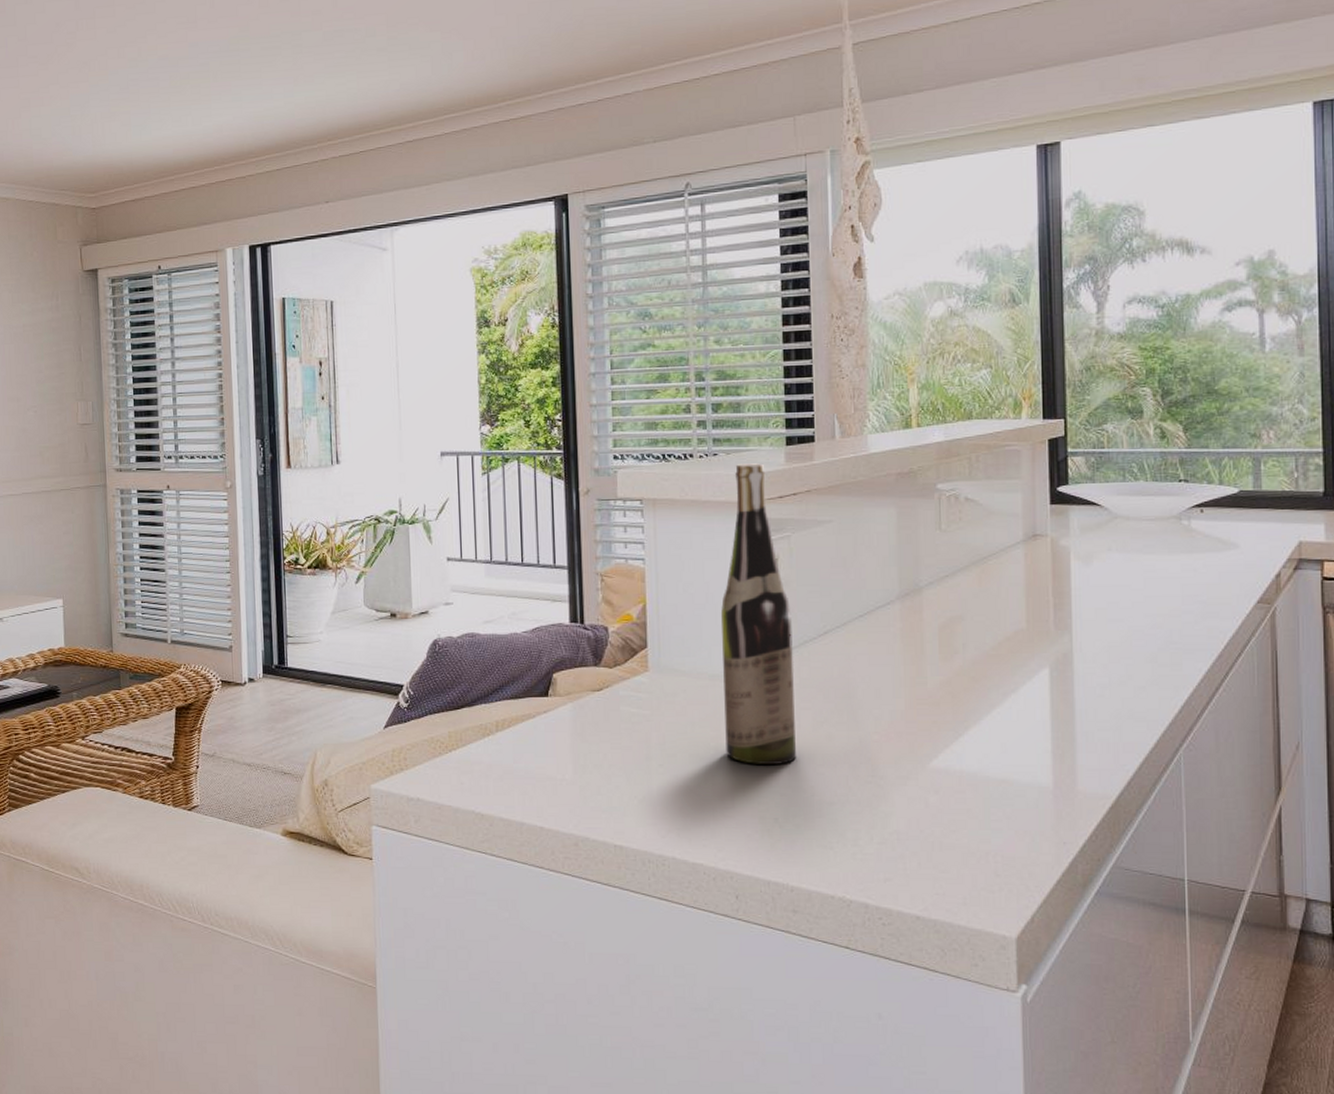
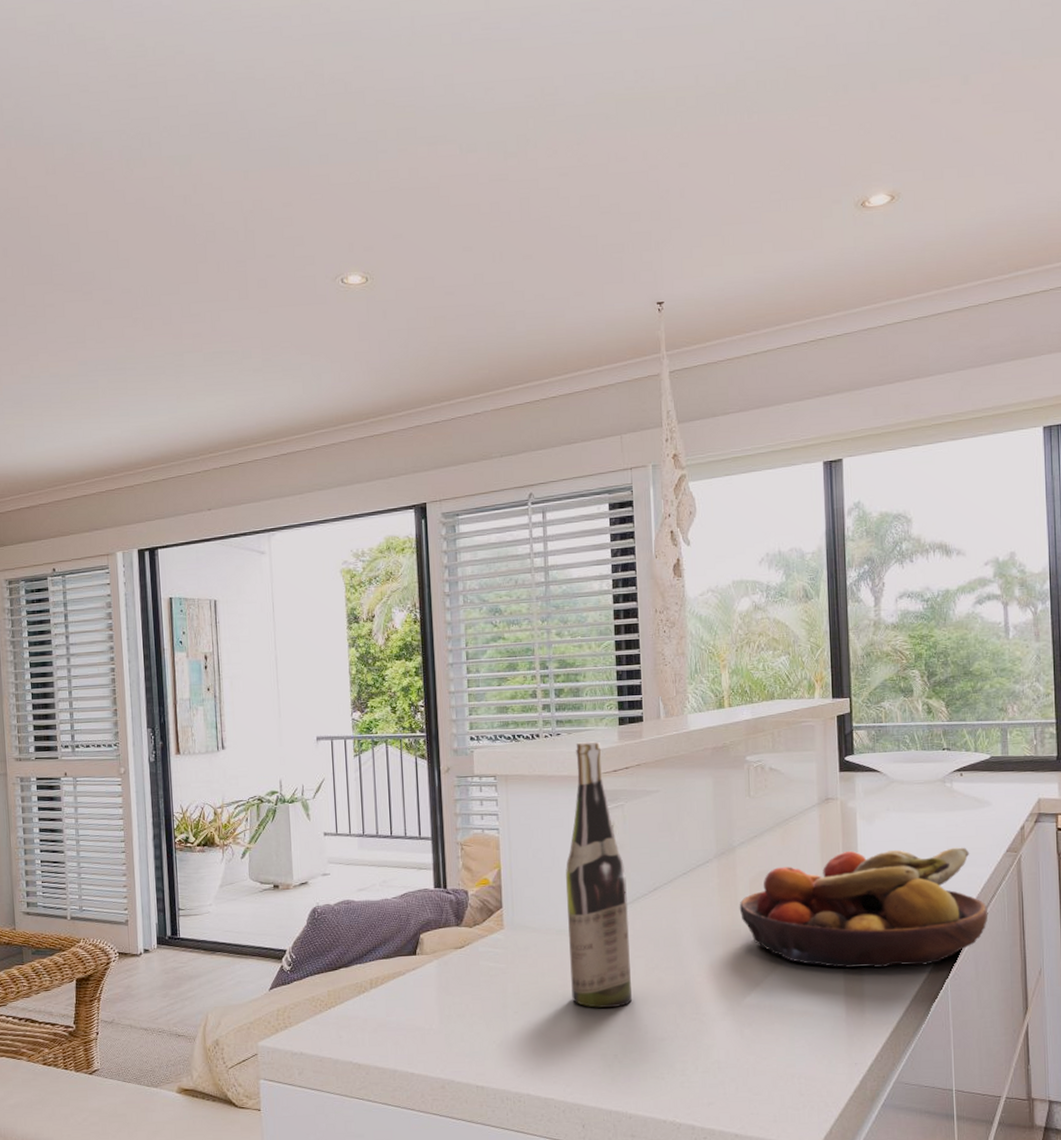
fruit bowl: none [925,596,1233,734] -> present [739,847,989,969]

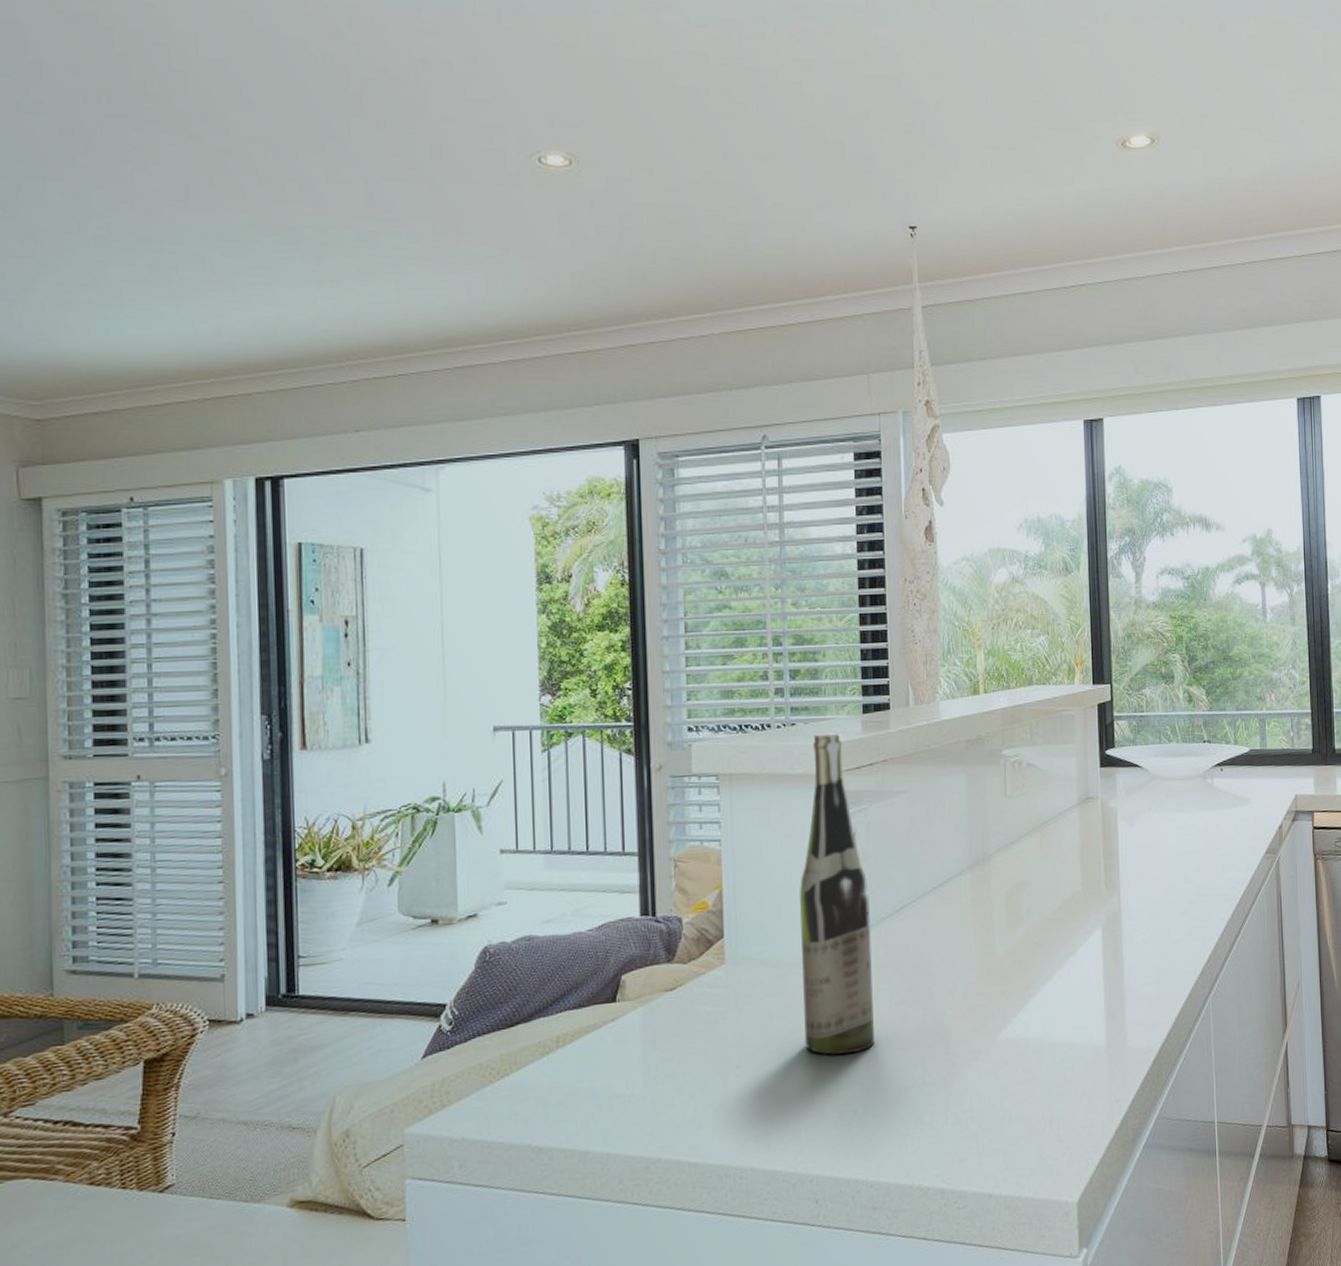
fruit bowl: present [739,847,989,969] -> none [994,849,1249,991]

